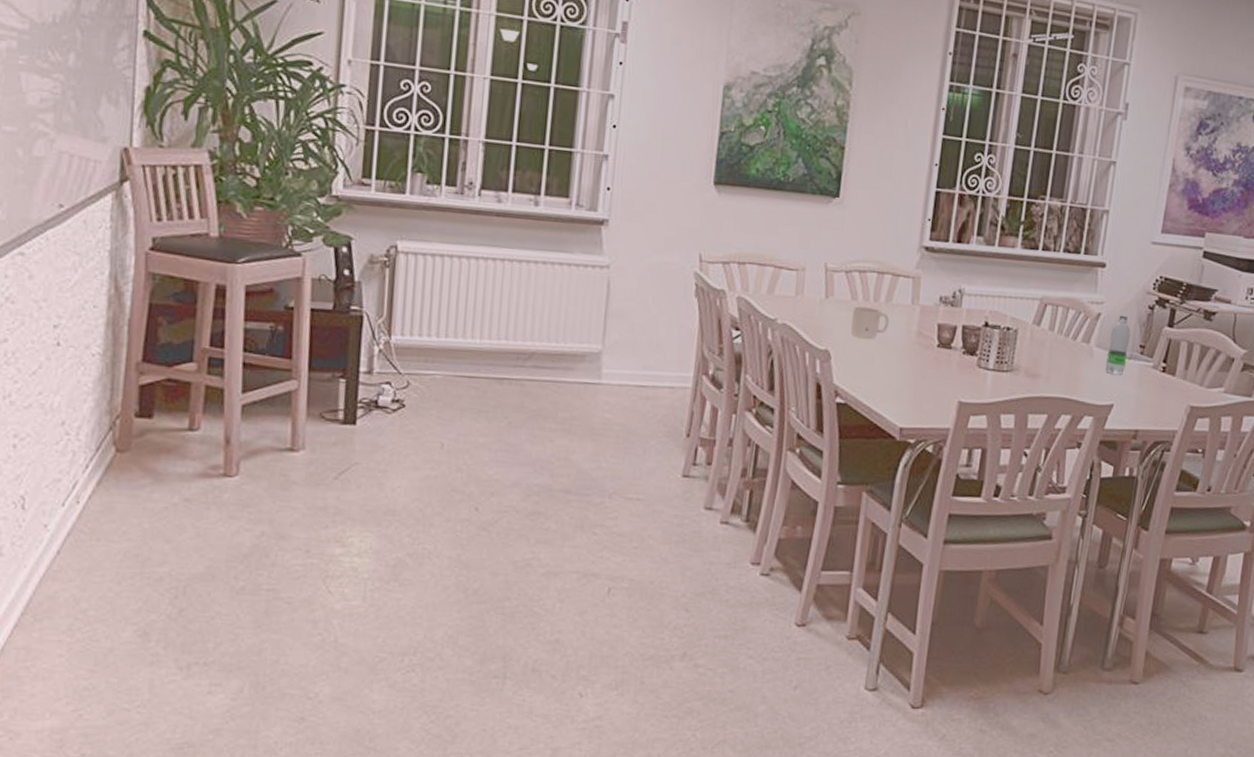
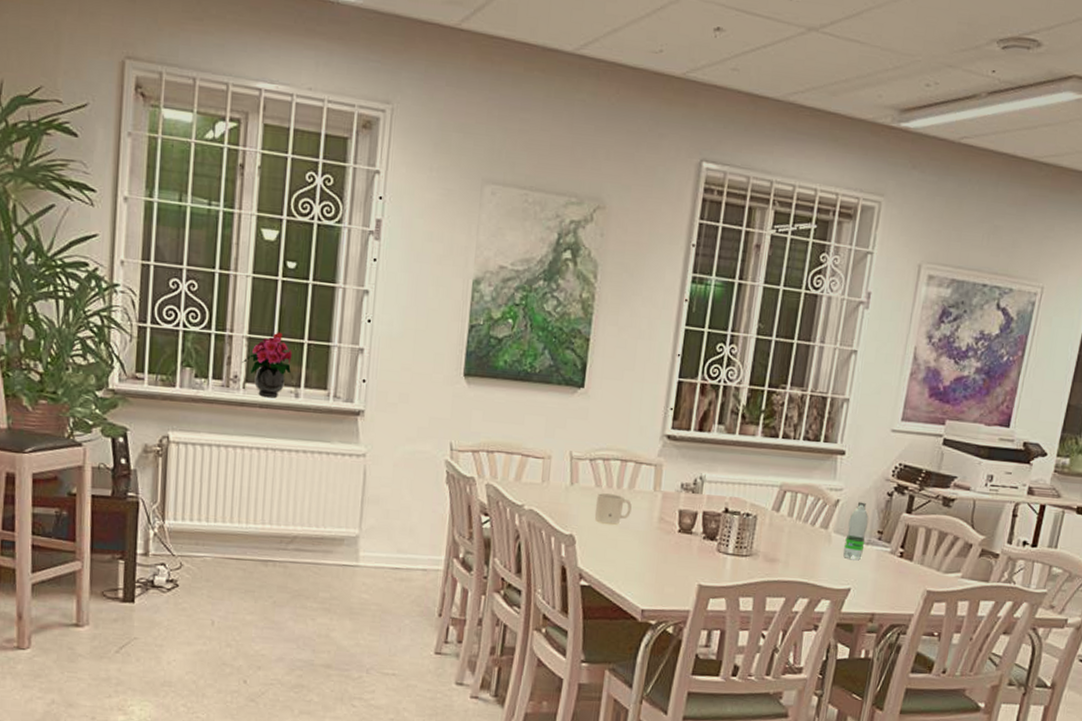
potted flower: none [478,137,532,207] -> present [242,332,292,399]

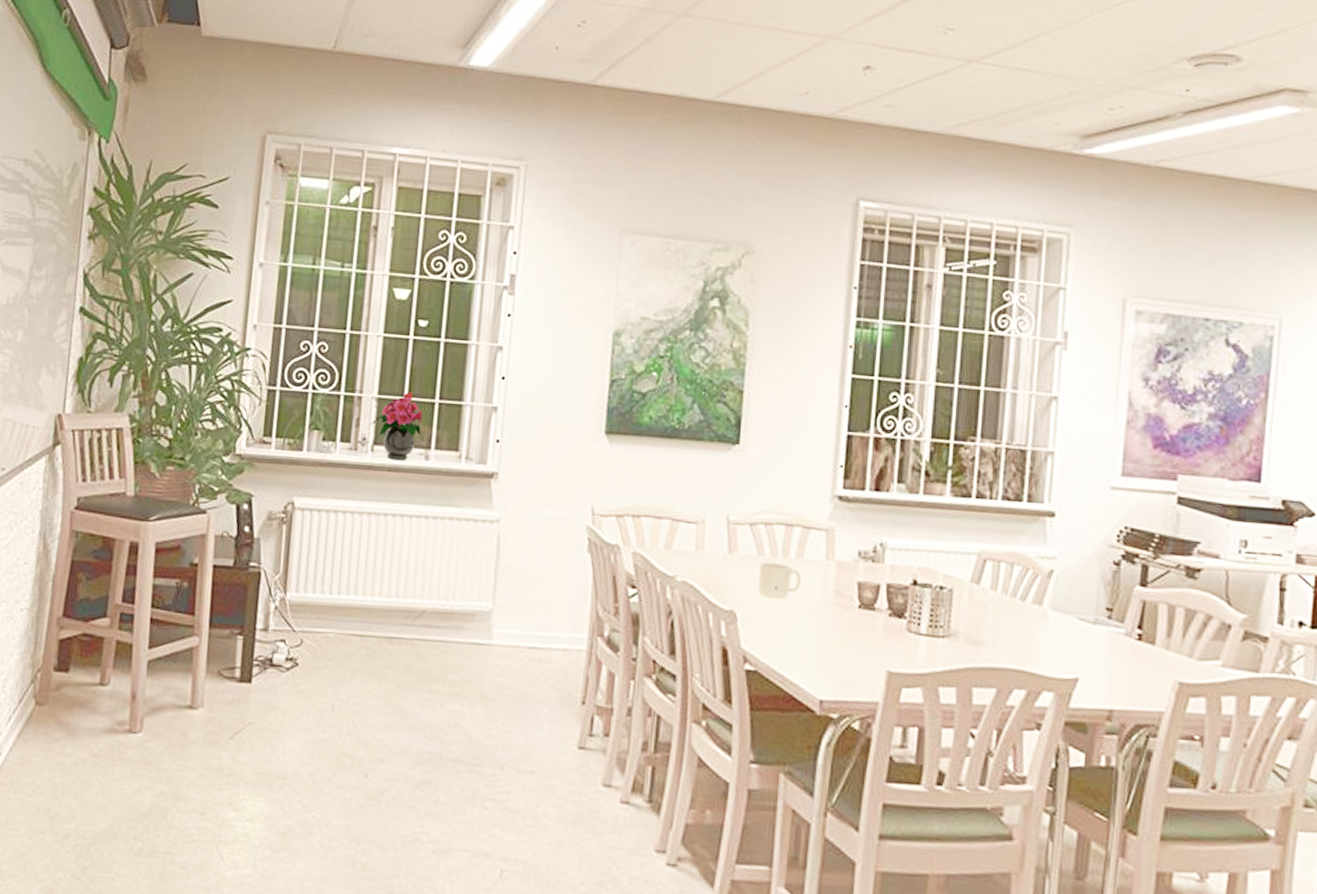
bottle: present [843,501,869,561] -> none [1064,572,1094,644]

